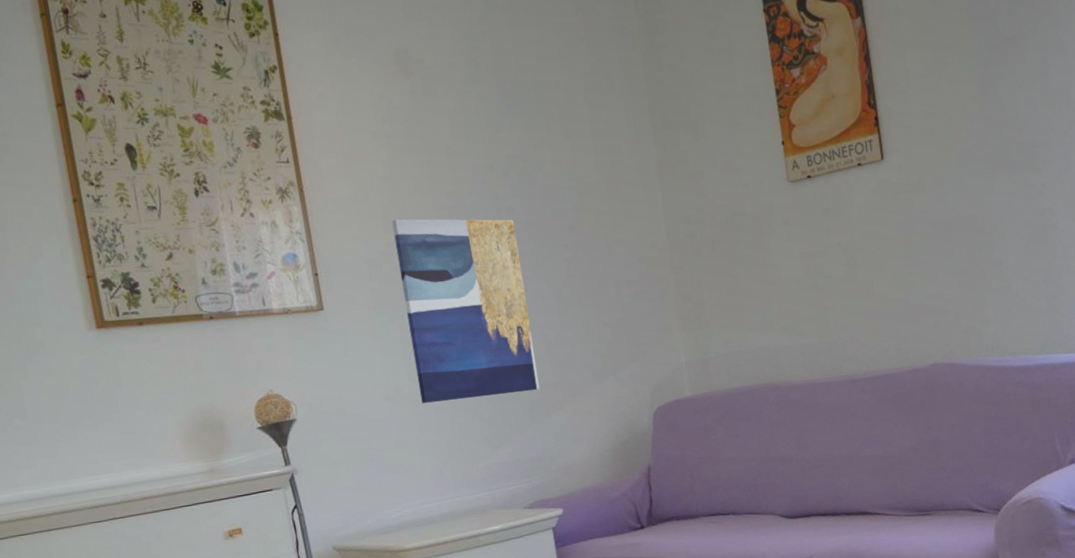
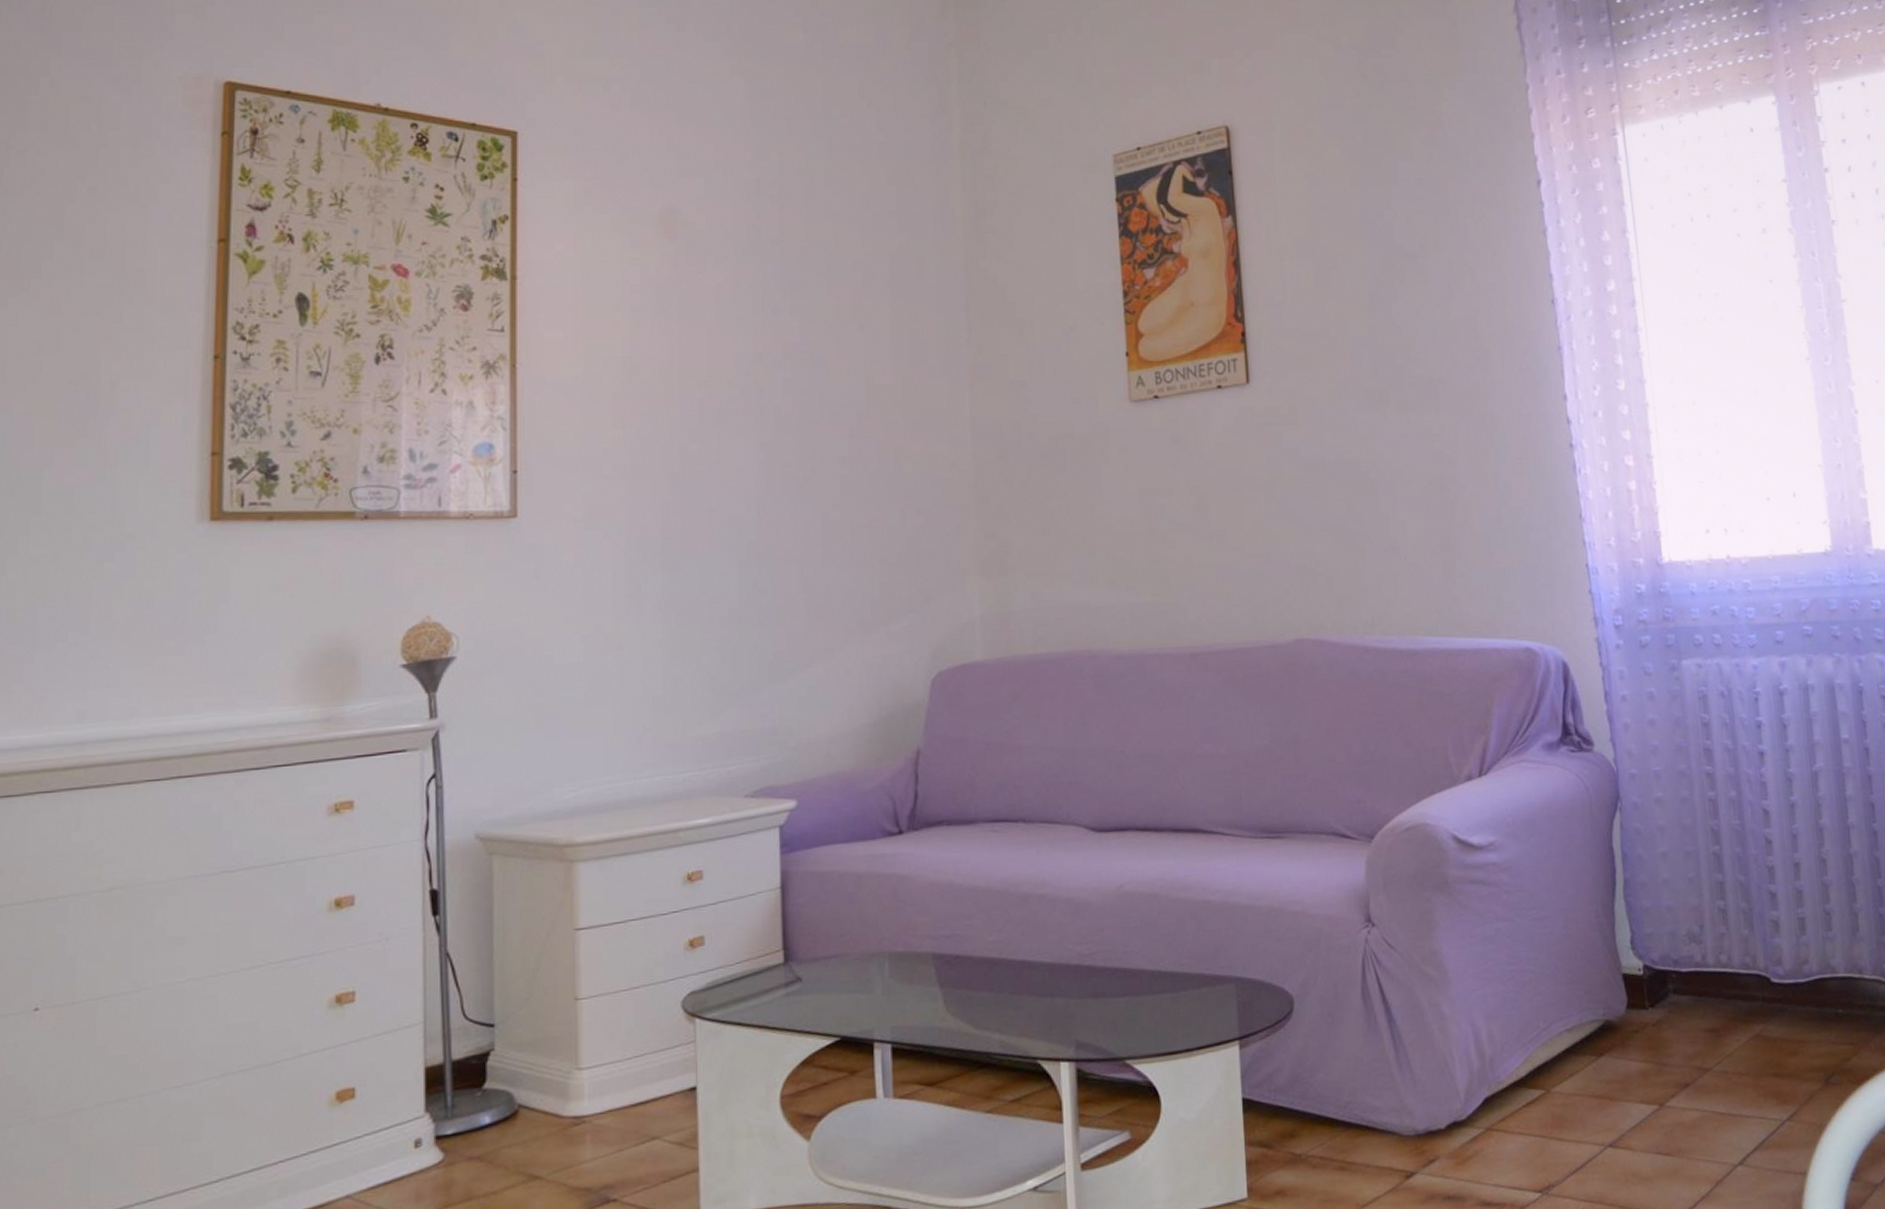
wall art: present [392,219,540,403] -> none [624,410,787,647]

